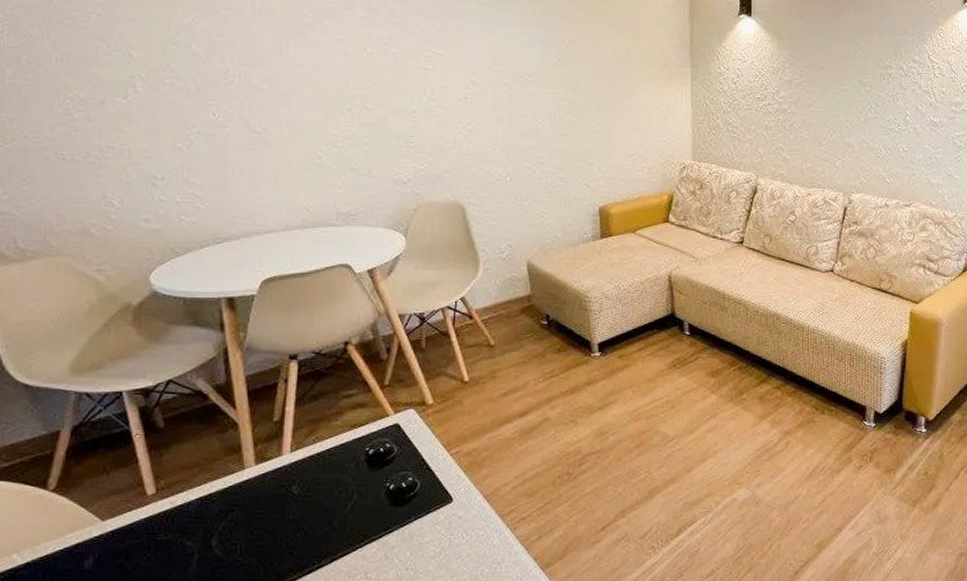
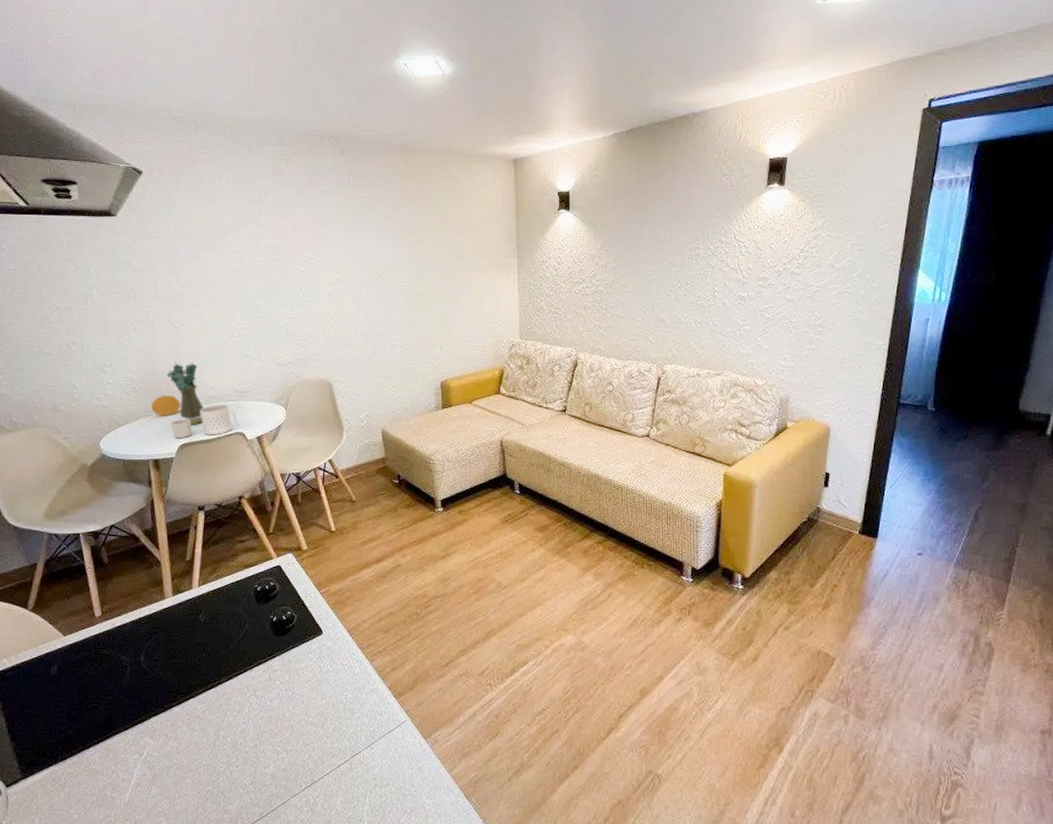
fruit: none [223,216,264,243] -> present [152,395,181,416]
vase: none [244,175,296,255] -> present [167,361,204,425]
cup: none [250,247,280,272] -> present [170,419,192,439]
mug: none [289,229,342,268] -> present [199,404,238,435]

